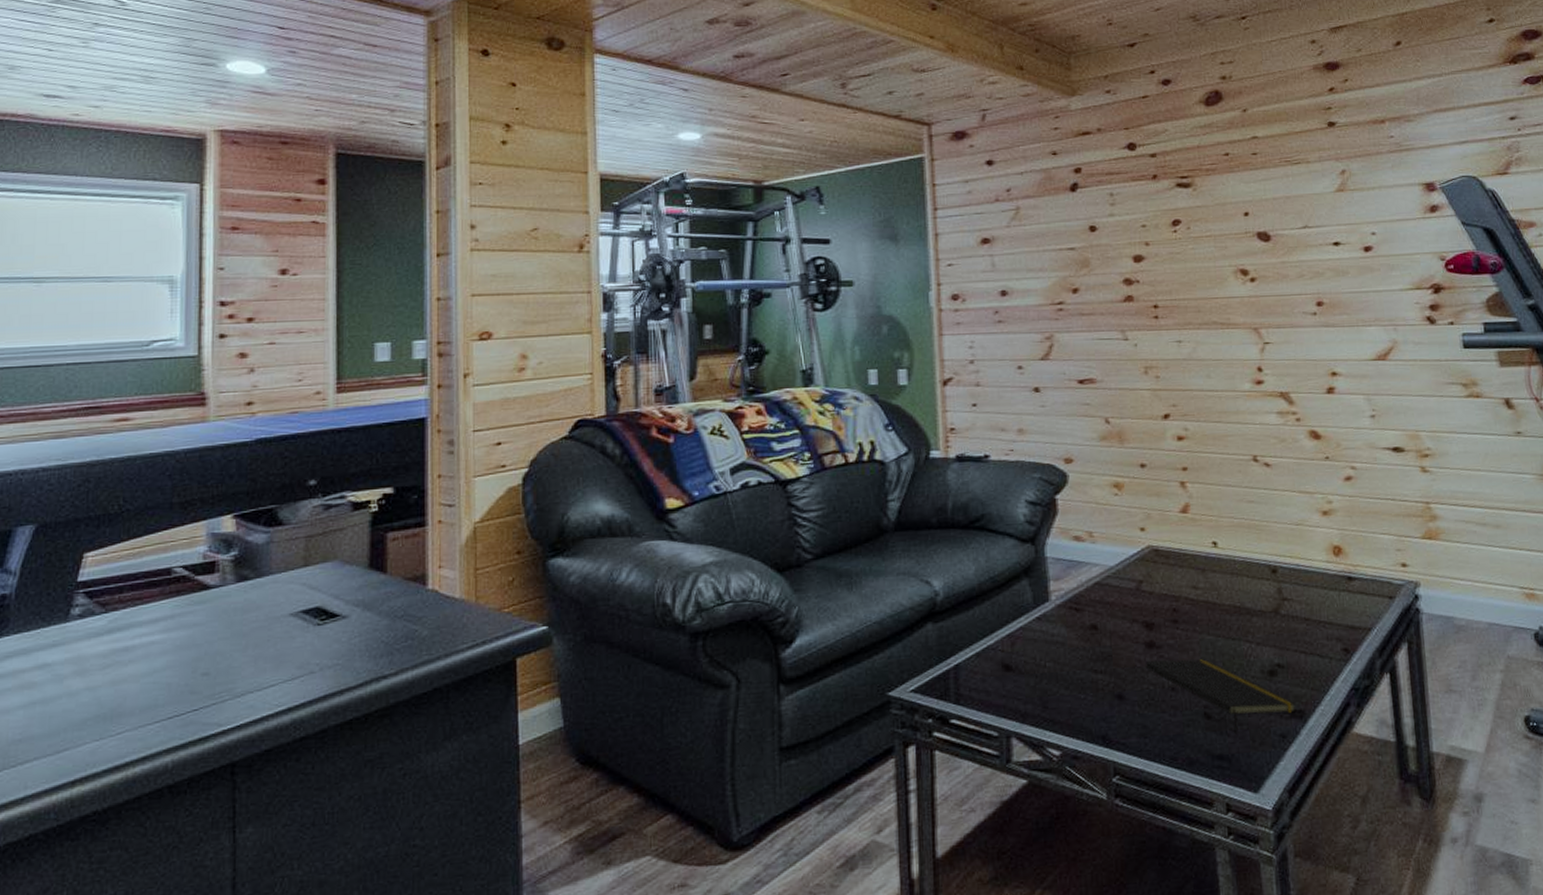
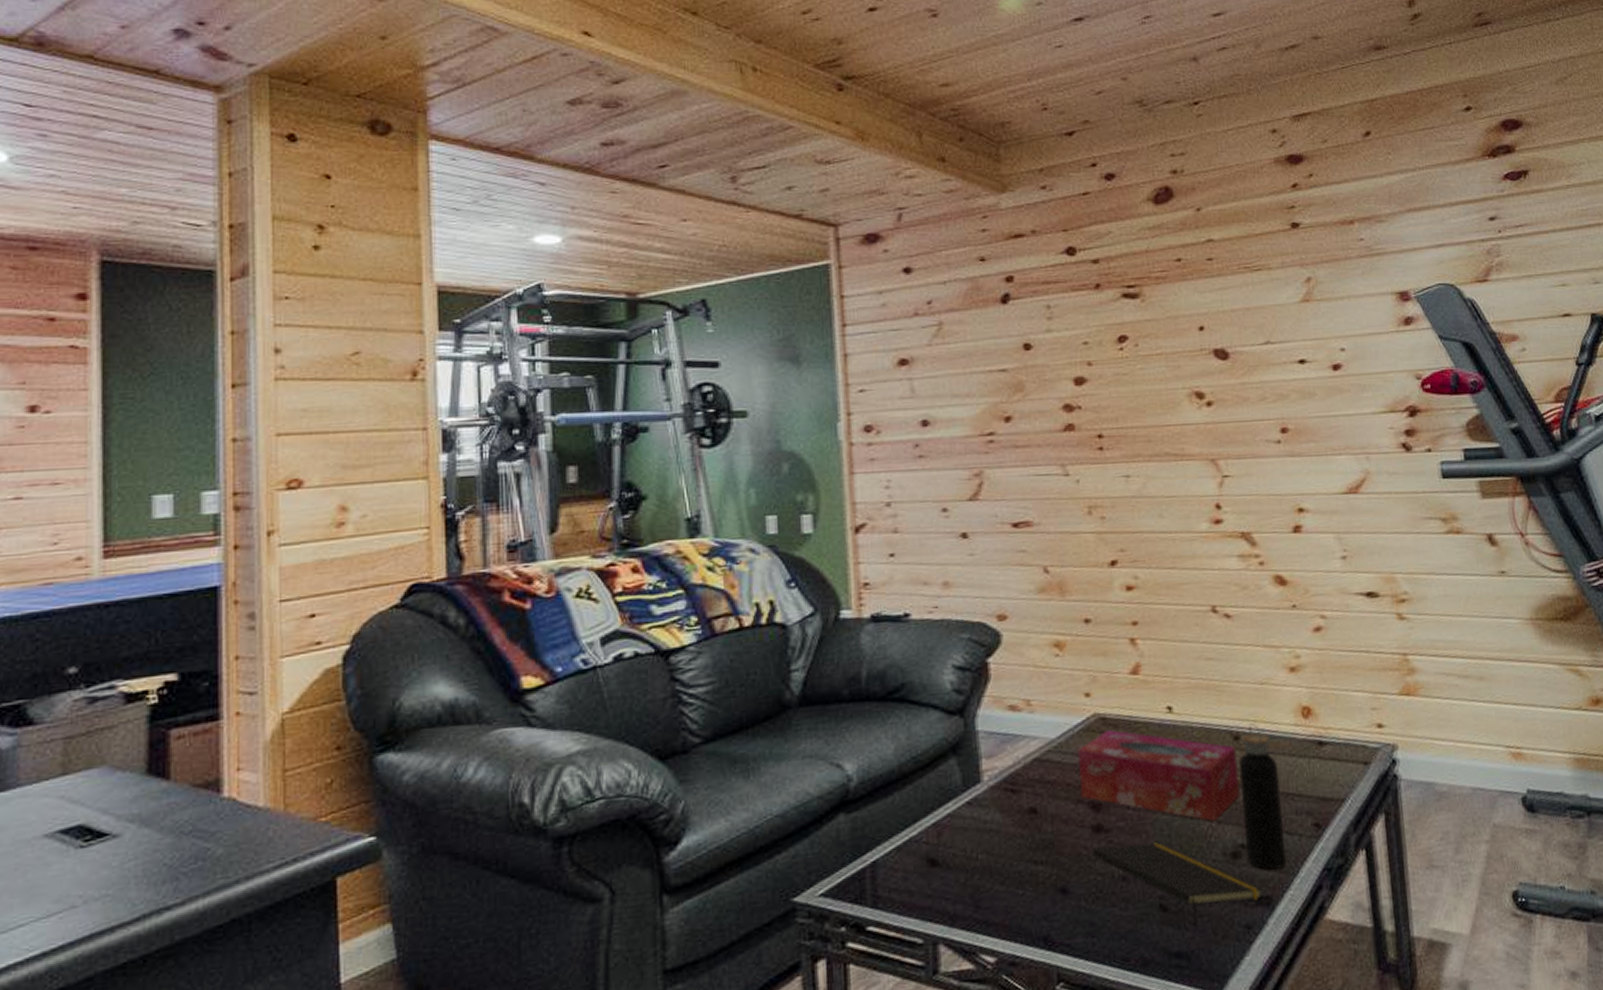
tissue box: none [1133,560,1276,643] -> present [1077,730,1240,822]
water bottle: none [1276,559,1317,687] -> present [1238,723,1286,870]

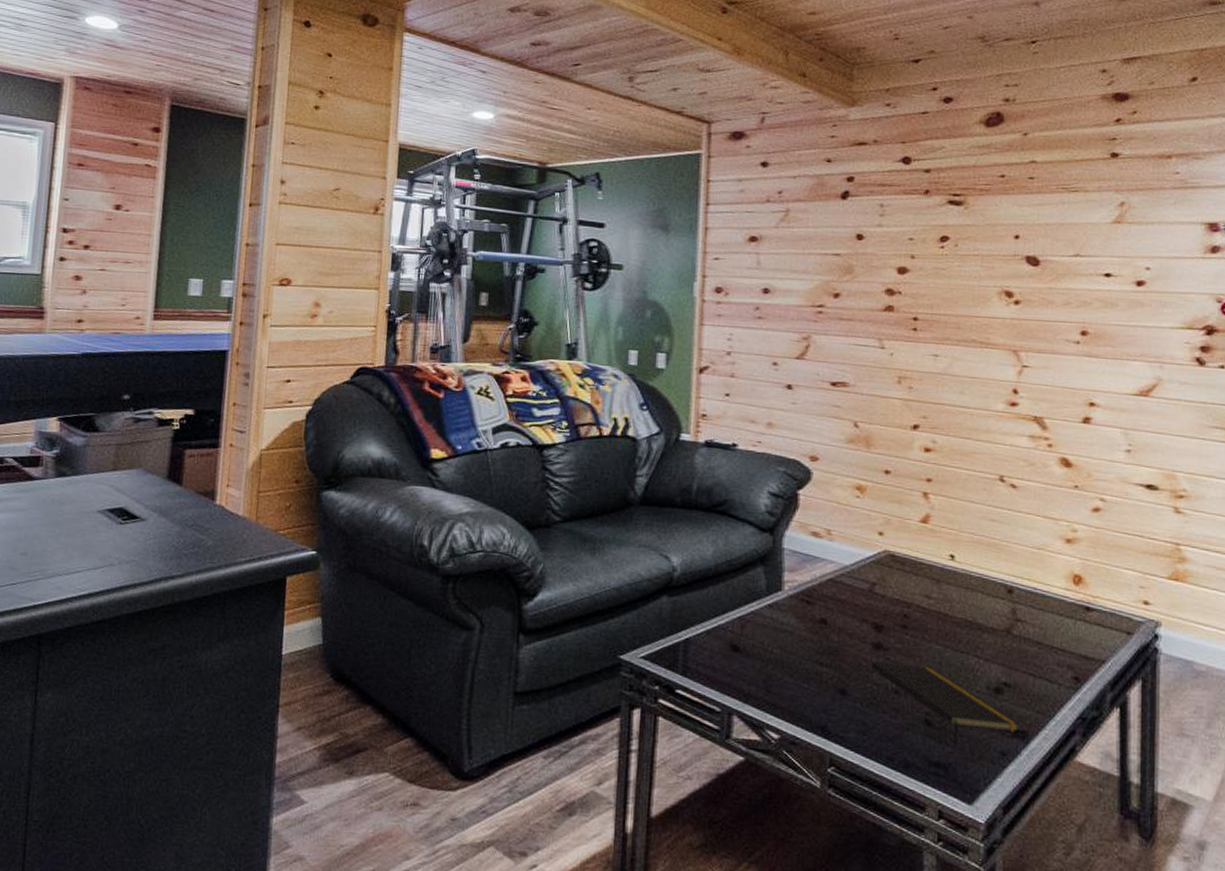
tissue box: present [1077,730,1240,822] -> none [866,566,1010,659]
water bottle: present [1238,723,1286,870] -> none [1009,581,1045,710]

